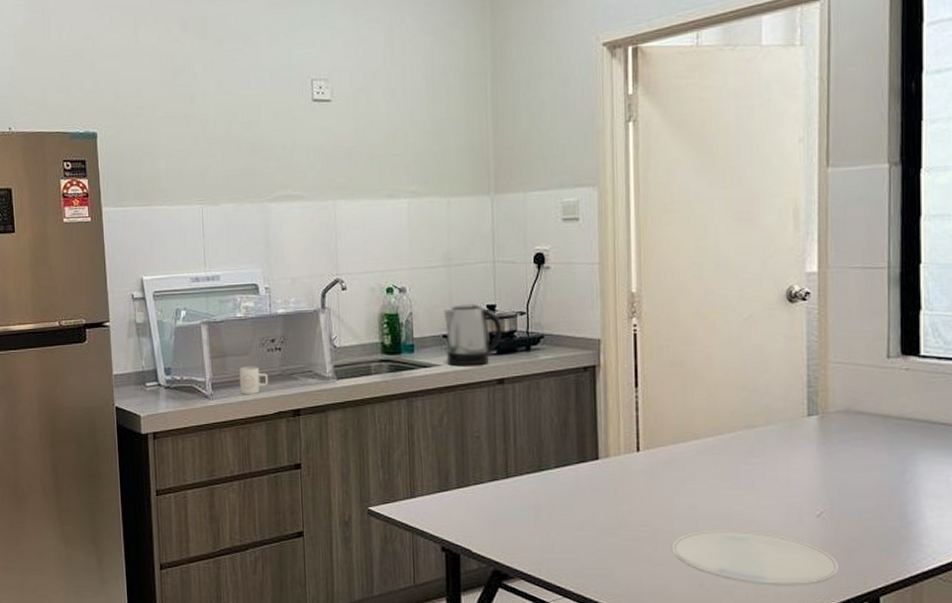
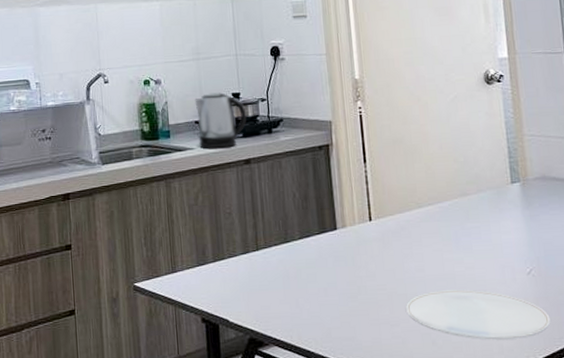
mug: present [238,366,269,395] -> none [13,155,41,182]

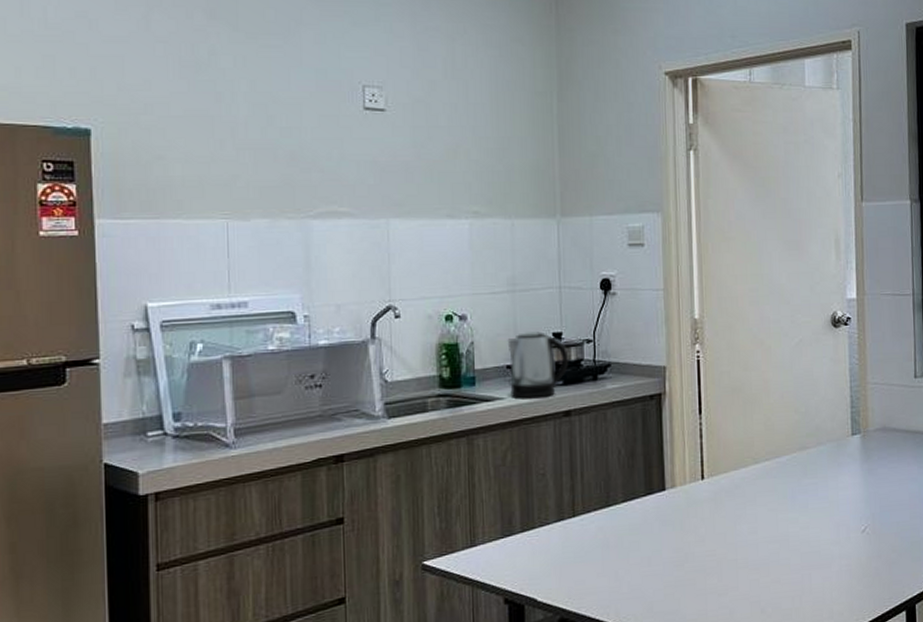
plate: present [406,289,550,340] -> none [736,551,881,605]

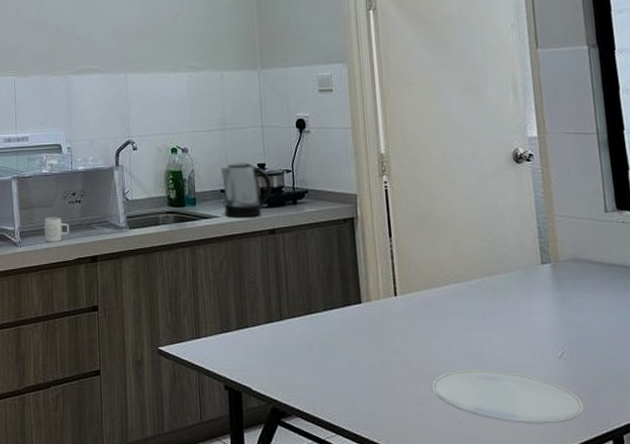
mug: none [269,406,307,441] -> present [43,216,70,243]
plate: none [736,551,881,605] -> present [432,370,584,424]

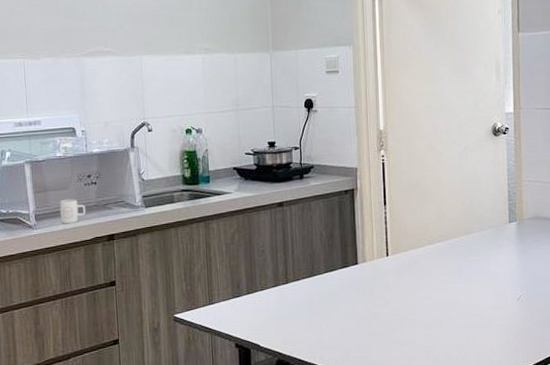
kettle: present [220,162,272,218] -> none [233,140,281,193]
plate: present [432,370,584,424] -> none [414,313,533,355]

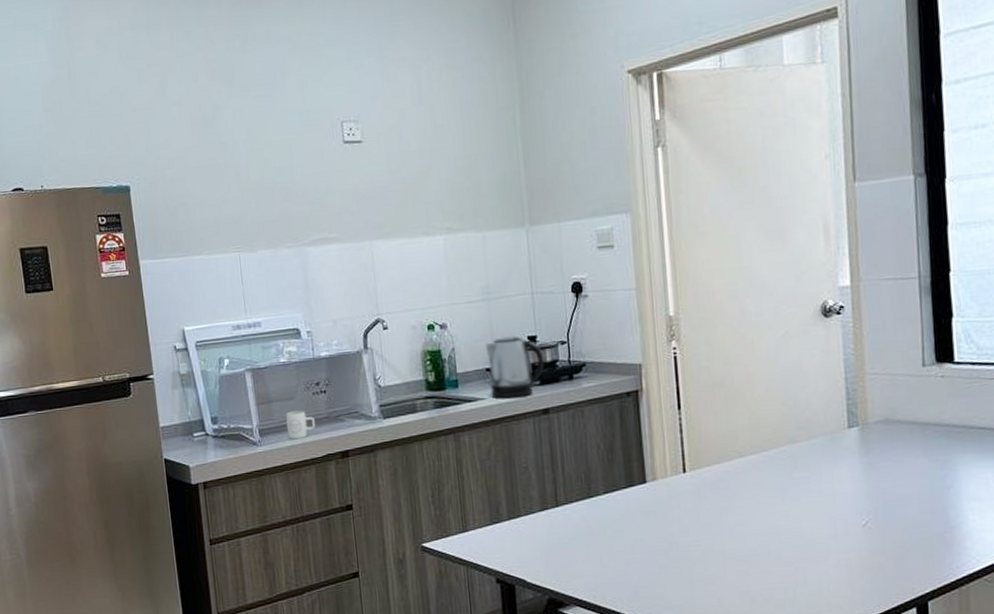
kettle: none [233,140,281,193] -> present [485,335,545,399]

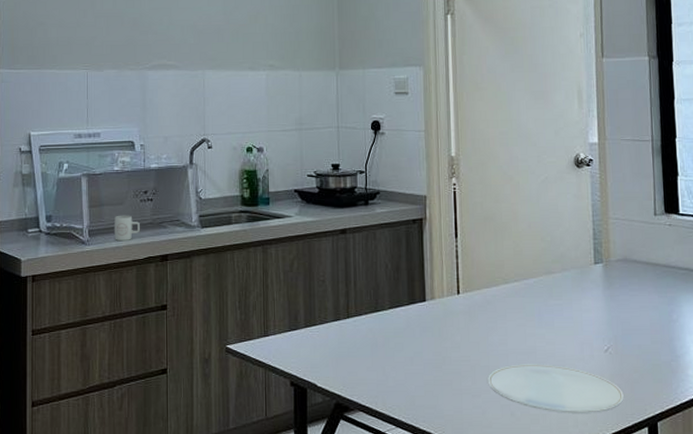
kettle: present [485,335,545,399] -> none [295,162,345,218]
plate: none [723,544,887,597] -> present [488,364,624,413]

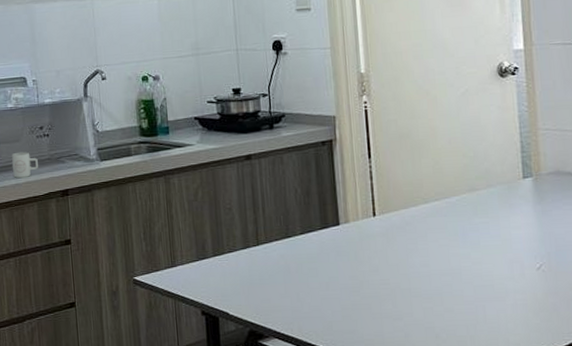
plate: present [488,364,624,413] -> none [409,284,560,334]

